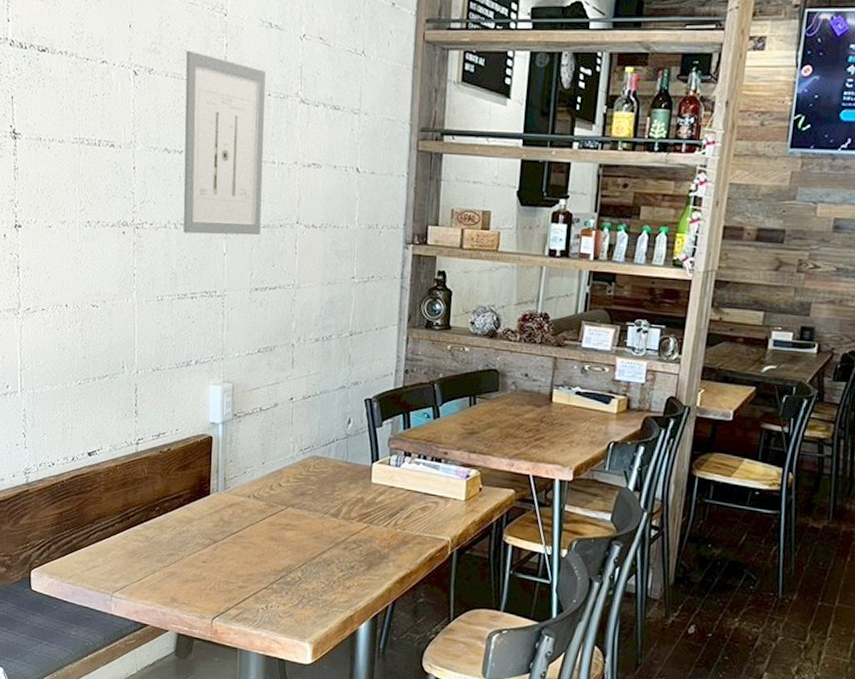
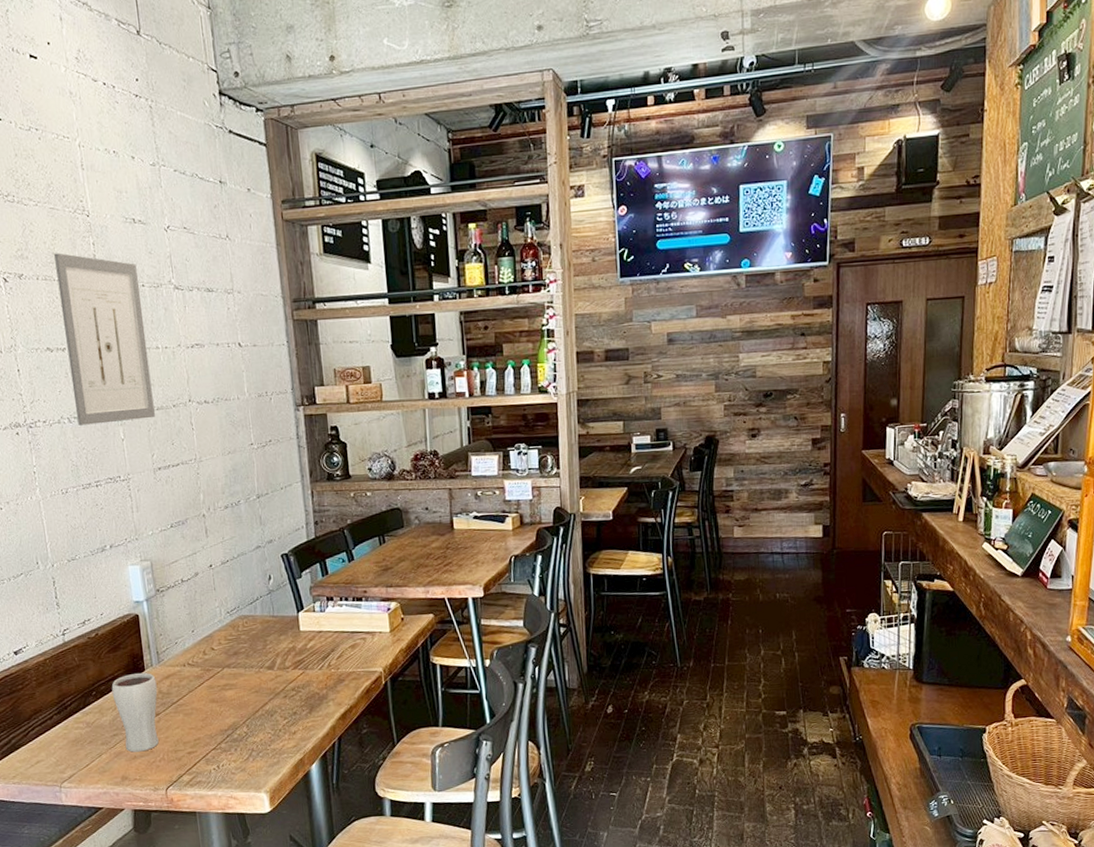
drinking glass: none [175,495,220,577] -> present [111,672,159,753]

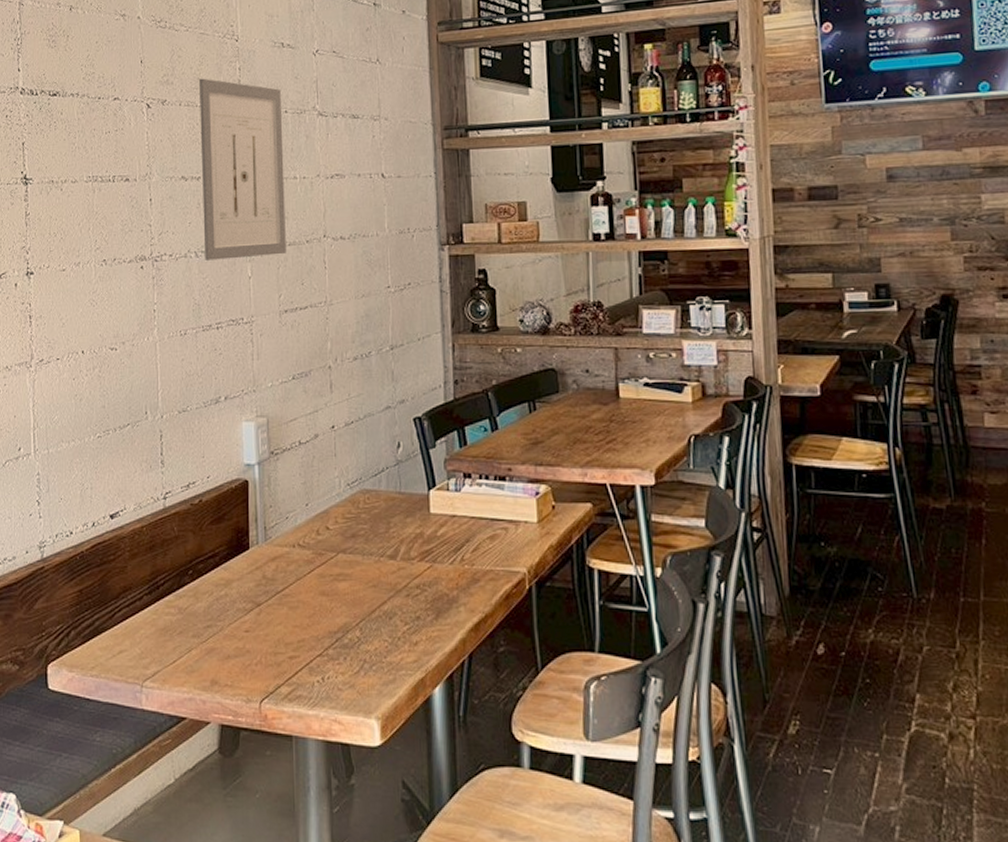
drinking glass: present [111,672,159,753] -> none [210,551,261,651]

